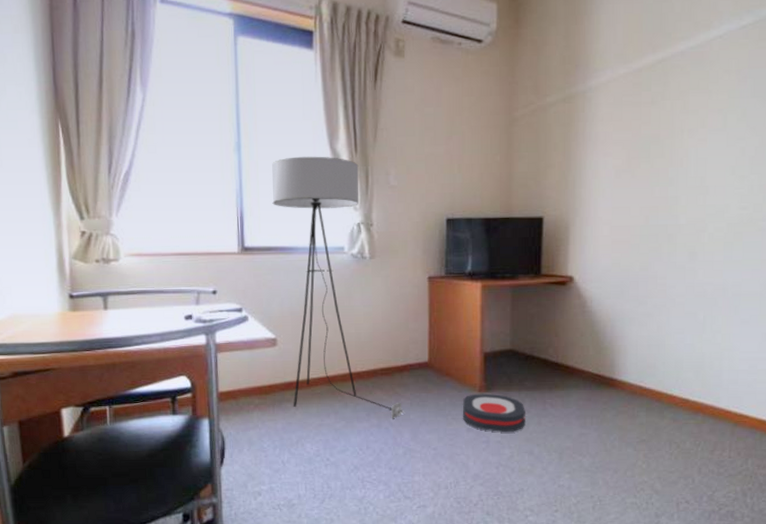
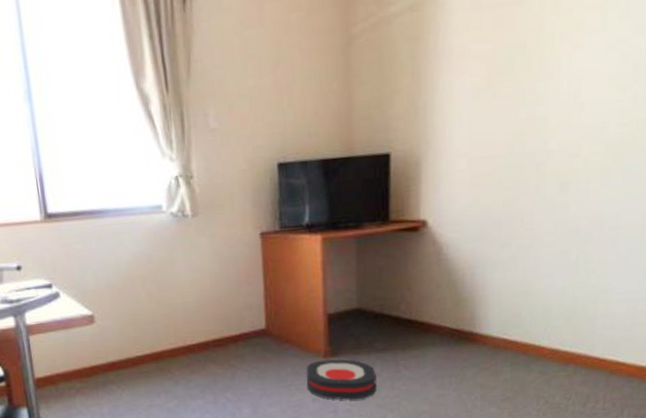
floor lamp: present [271,156,406,419] -> none [69,99,244,394]

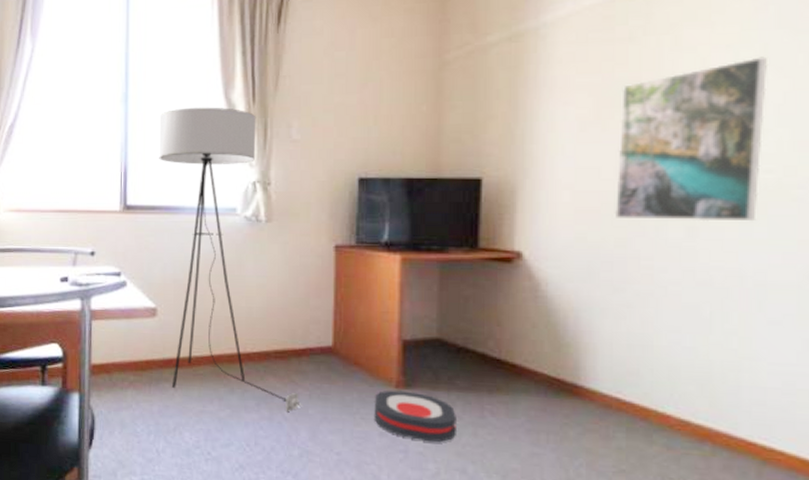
floor lamp: none [69,99,244,394] -> present [159,107,303,413]
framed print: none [502,15,630,180] -> present [614,56,769,222]

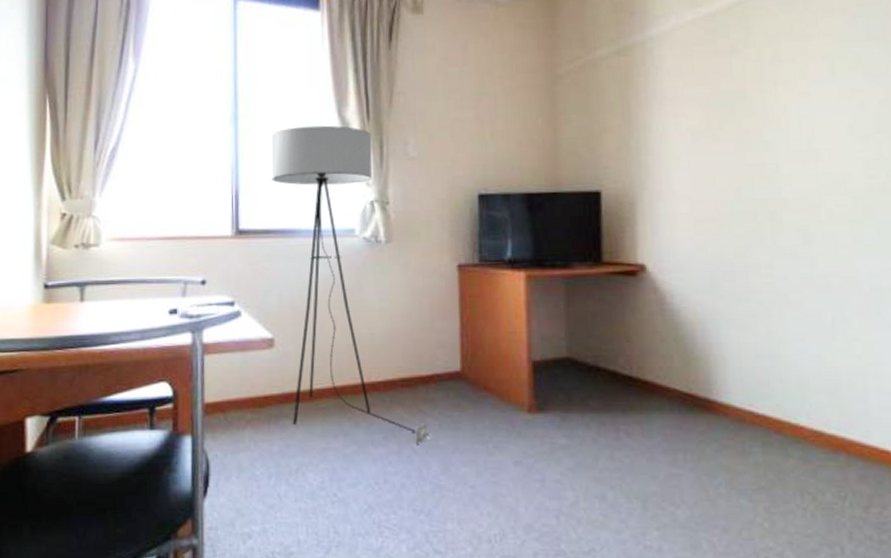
robot vacuum: present [374,390,456,443] -> none [506,415,593,469]
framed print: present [614,56,769,222] -> none [728,66,867,228]

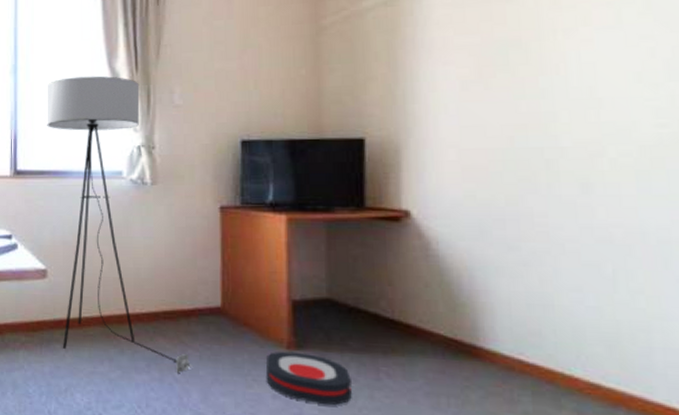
robot vacuum: none [506,415,593,469] -> present [265,351,352,406]

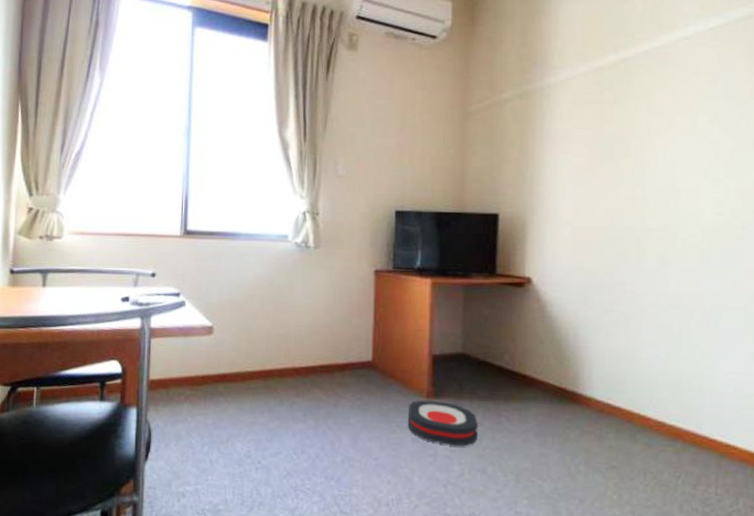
floor lamp: present [47,76,194,374] -> none [218,143,346,422]

